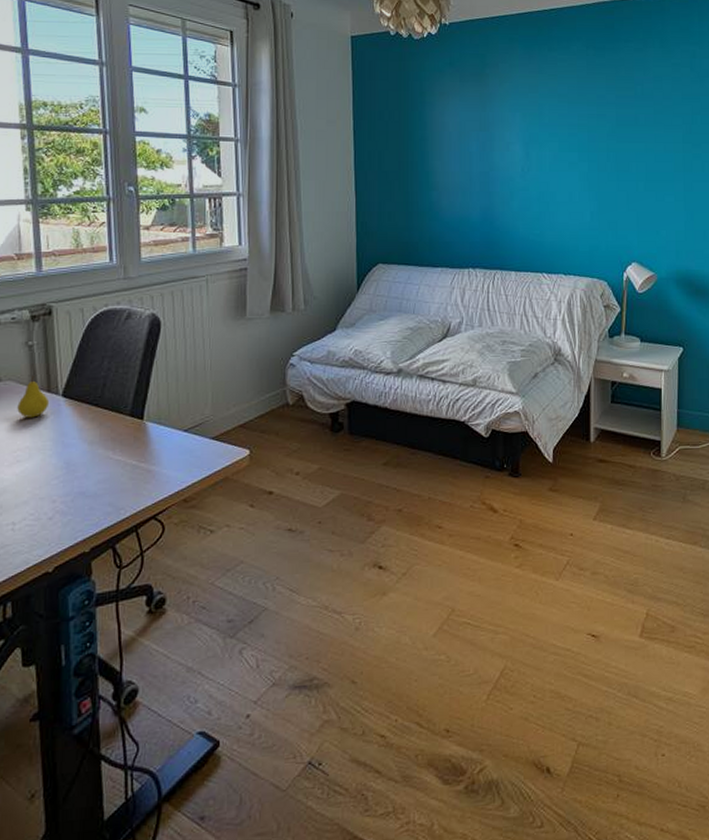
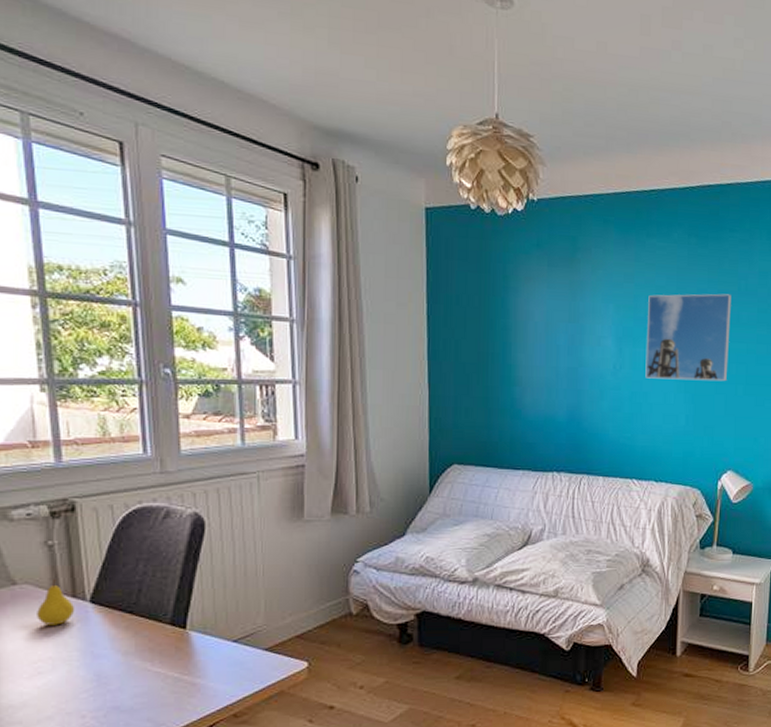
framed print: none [551,99,629,179] -> present [645,293,731,381]

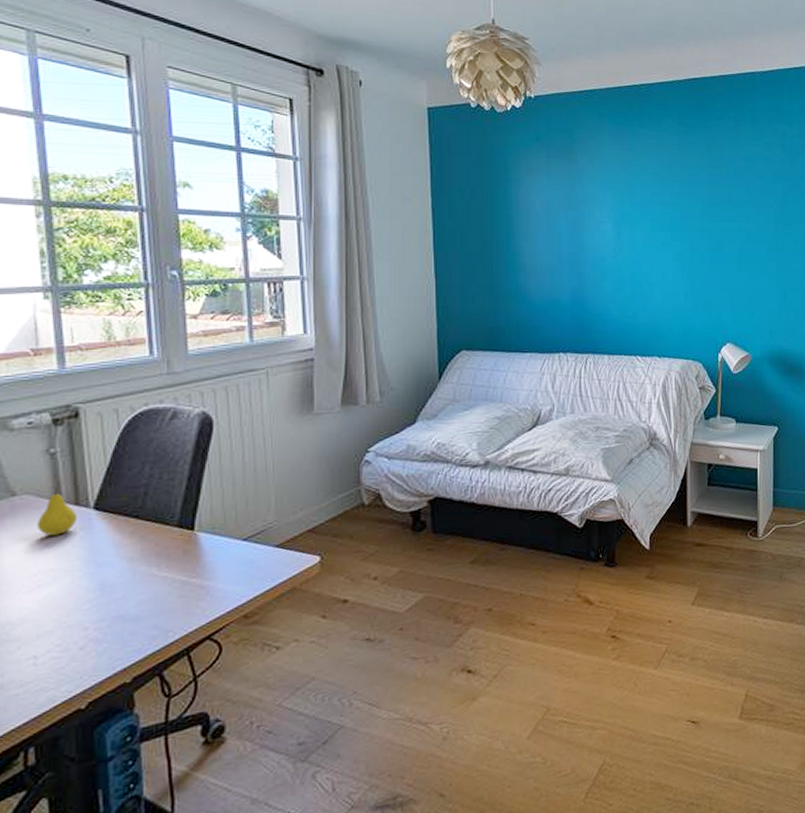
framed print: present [645,293,731,381] -> none [643,177,722,259]

